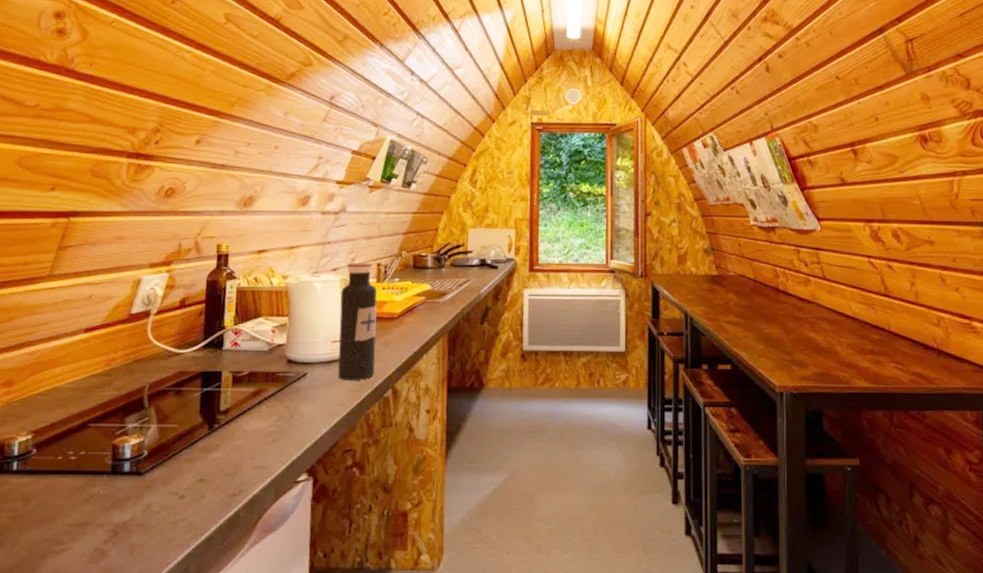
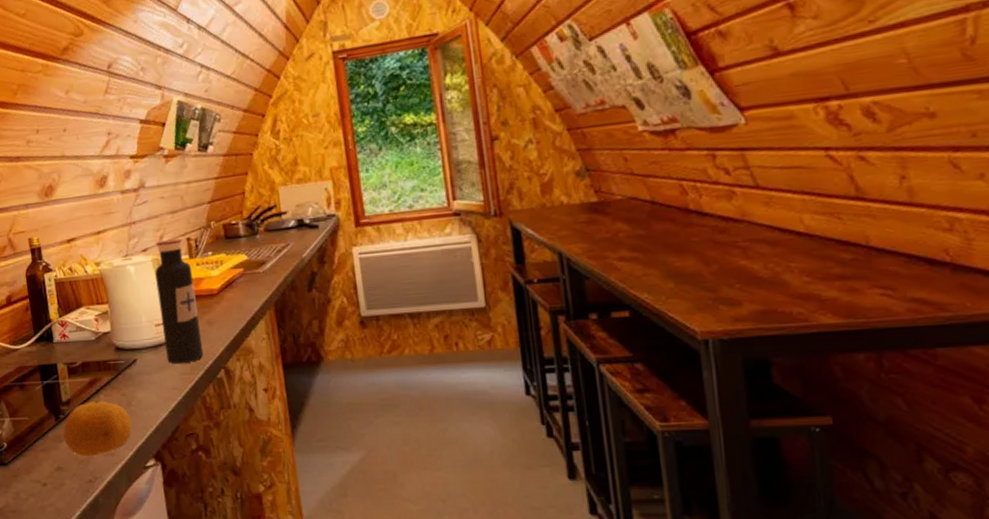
fruit: none [214,411,290,469] -> present [63,400,132,457]

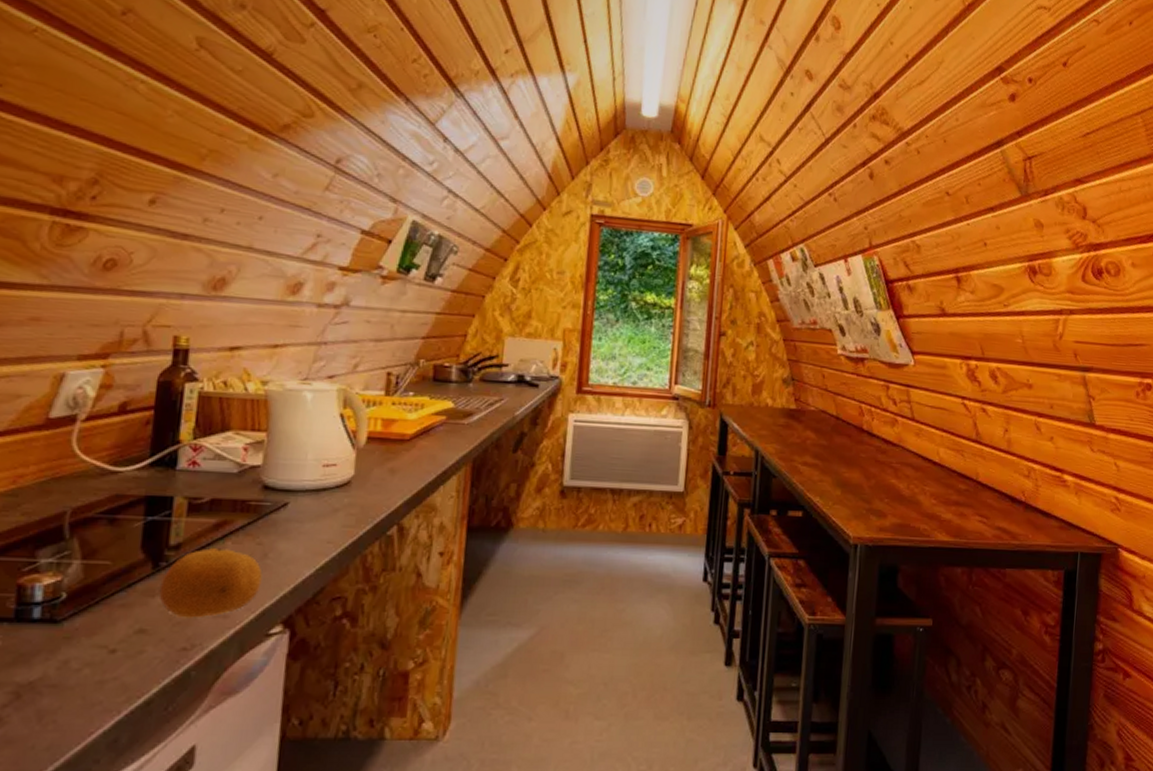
water bottle: present [155,238,204,364] -> none [329,369,386,515]

